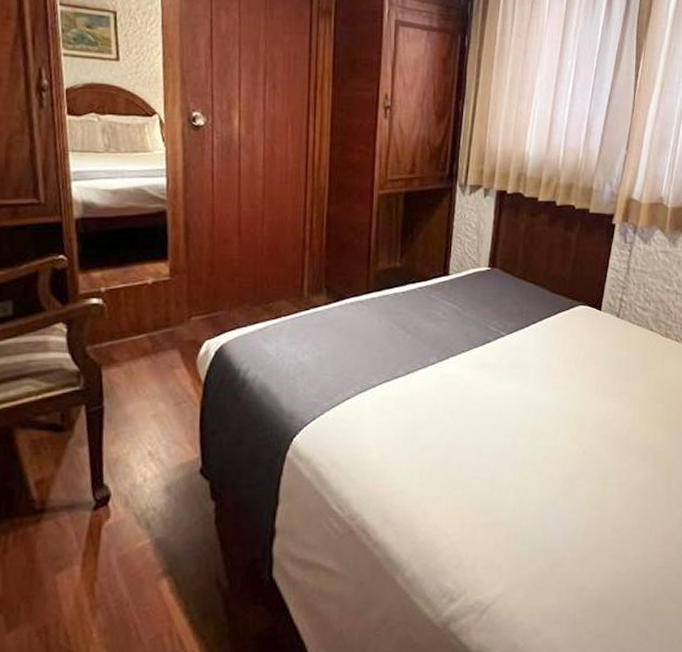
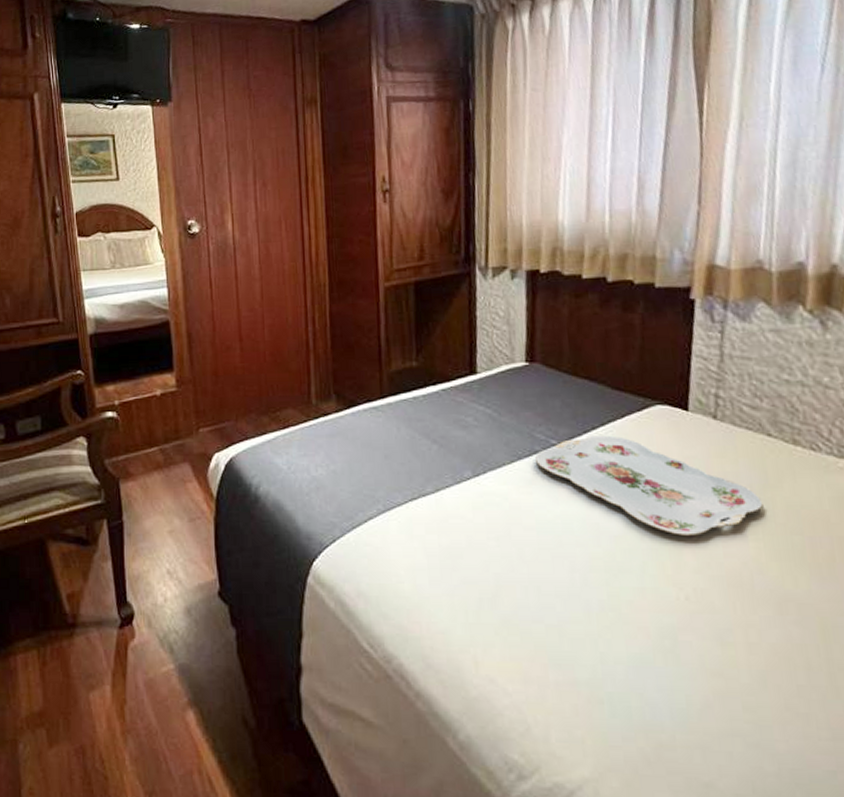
serving tray: none [487,328,642,406] -> present [534,435,763,535]

